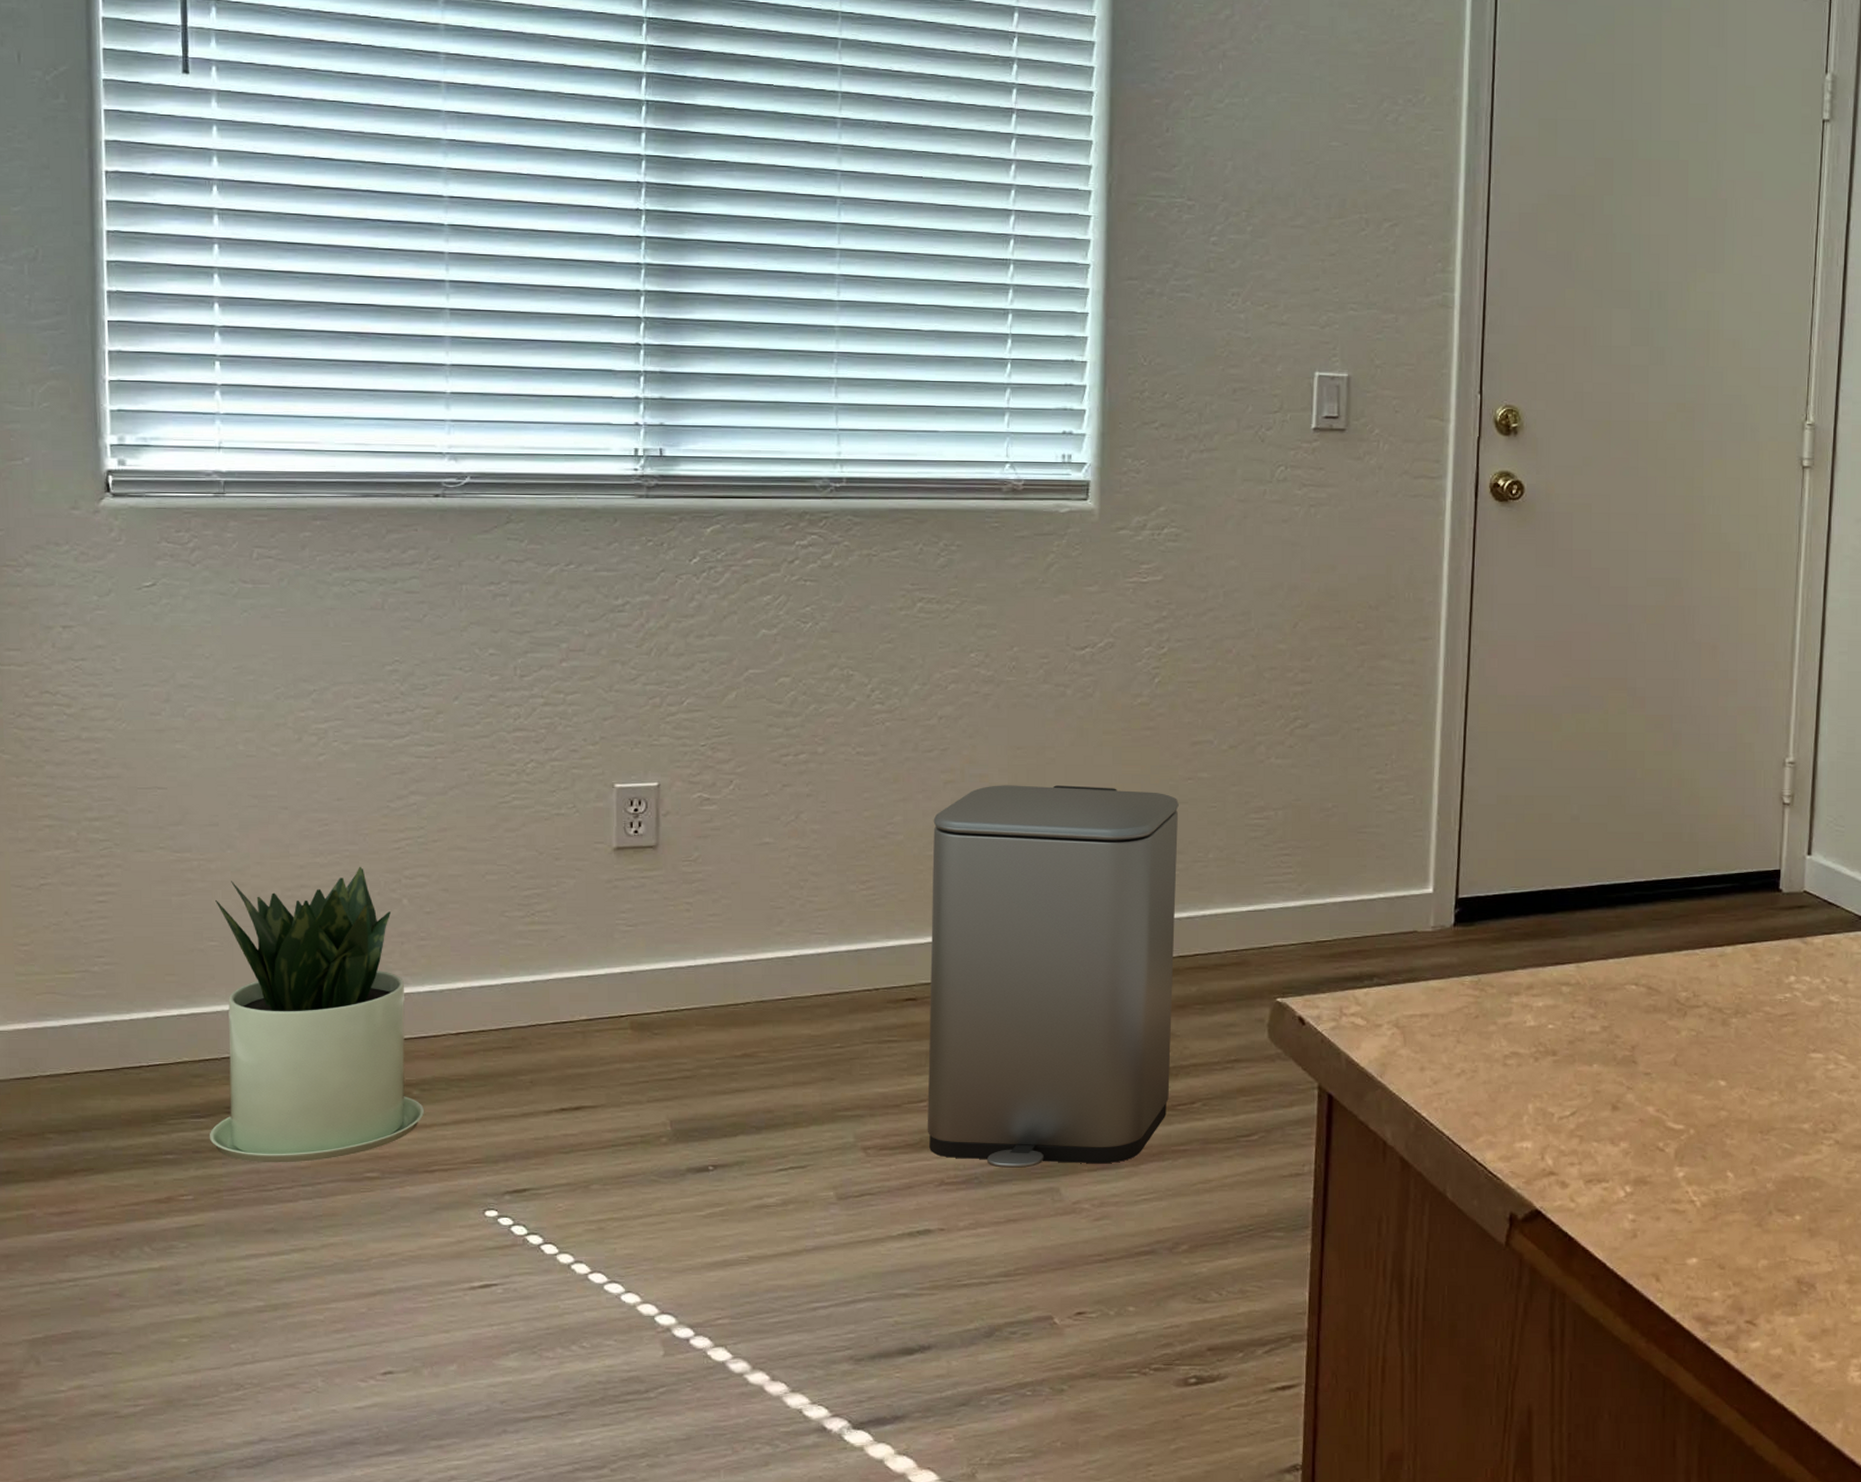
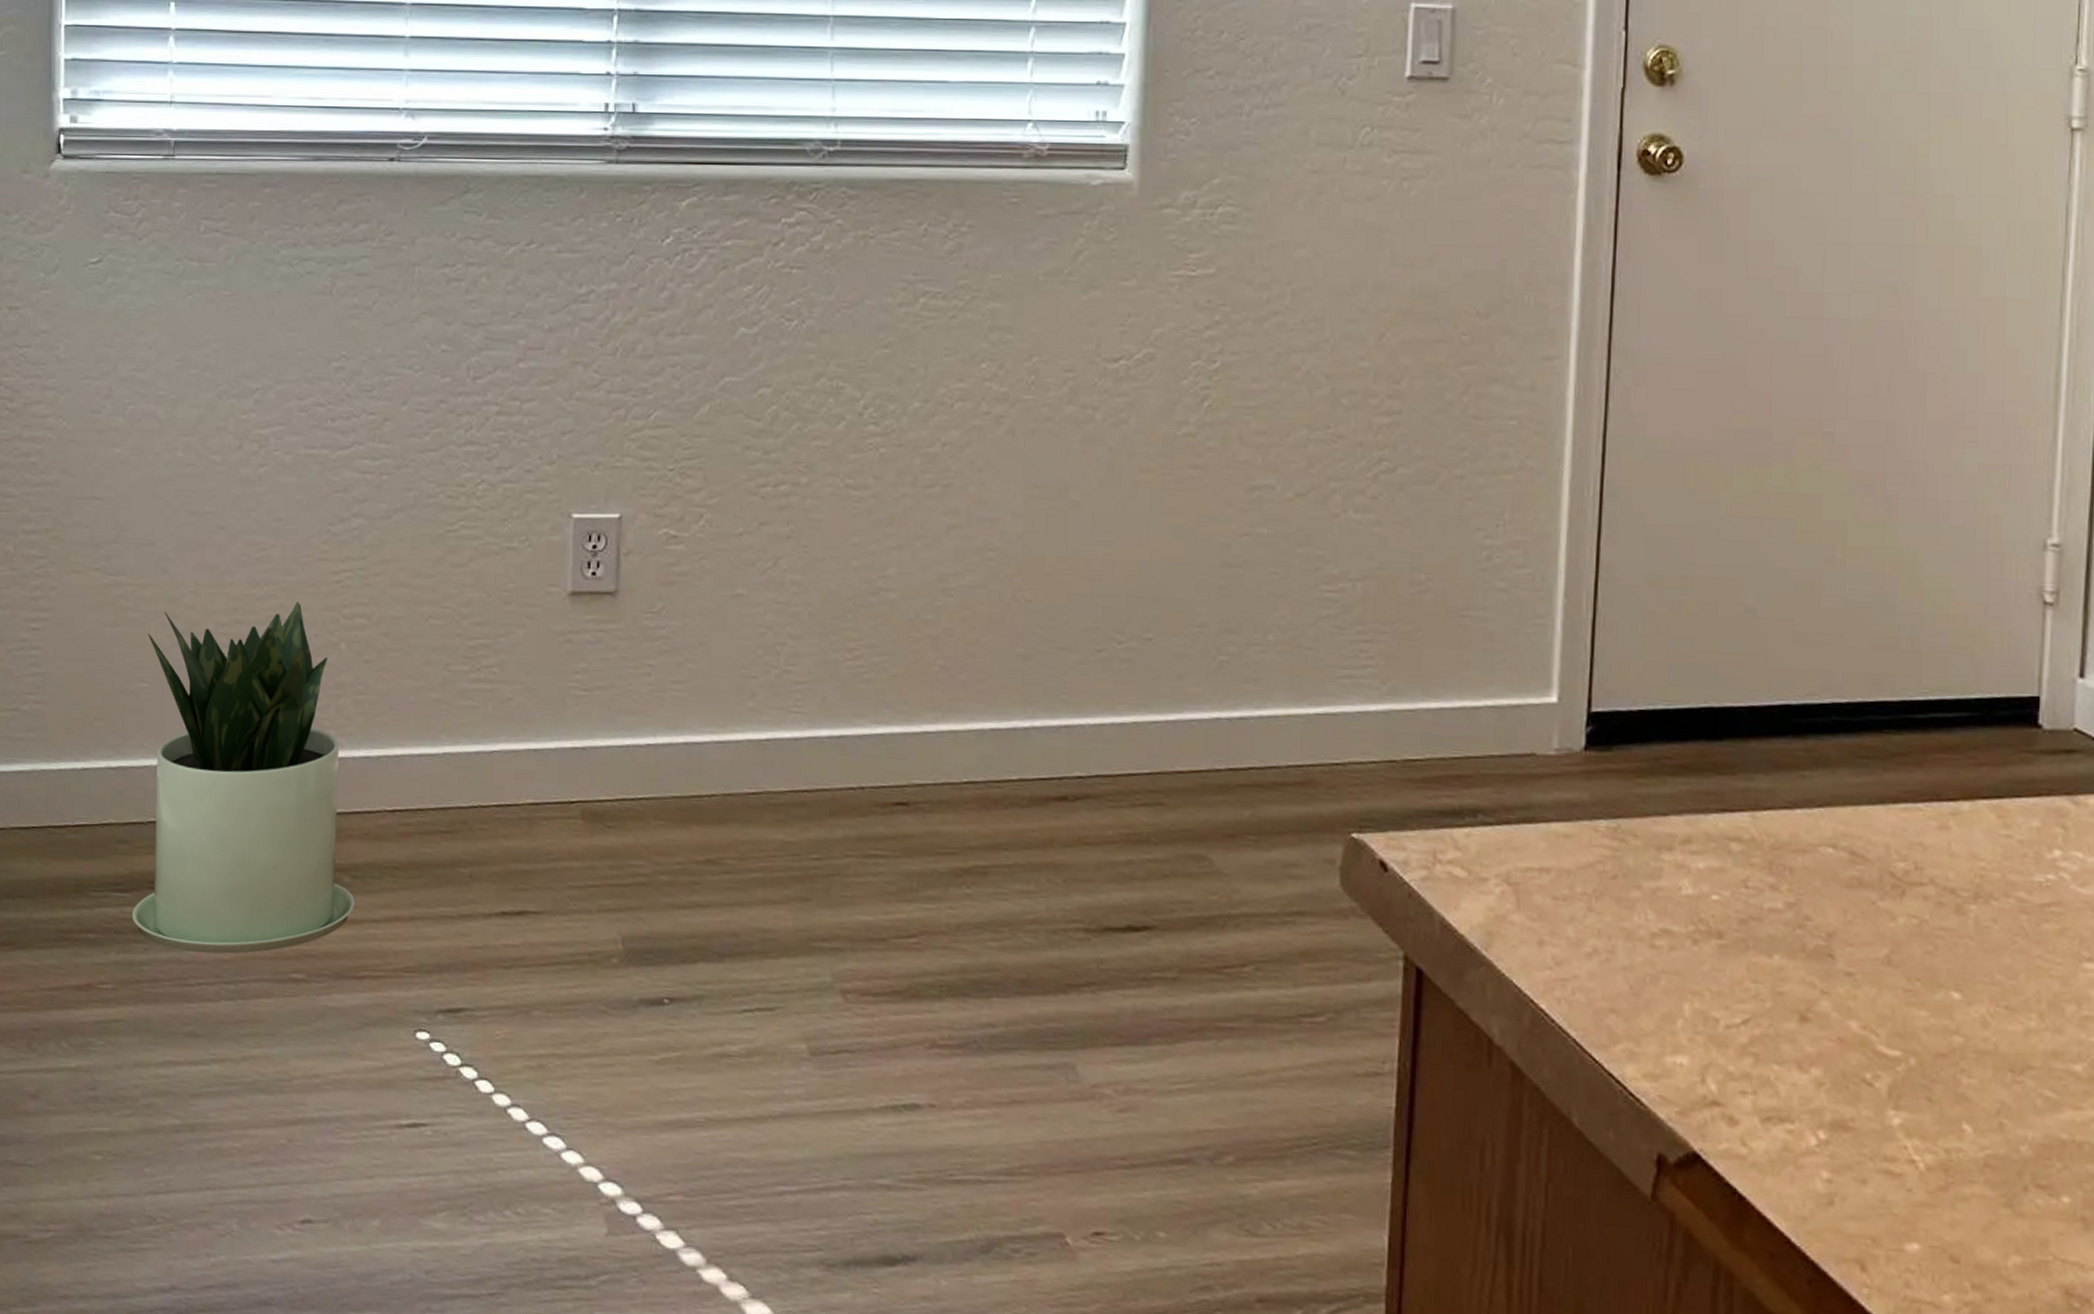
pedal bin: present [927,785,1179,1169] -> none [917,533,1231,1038]

